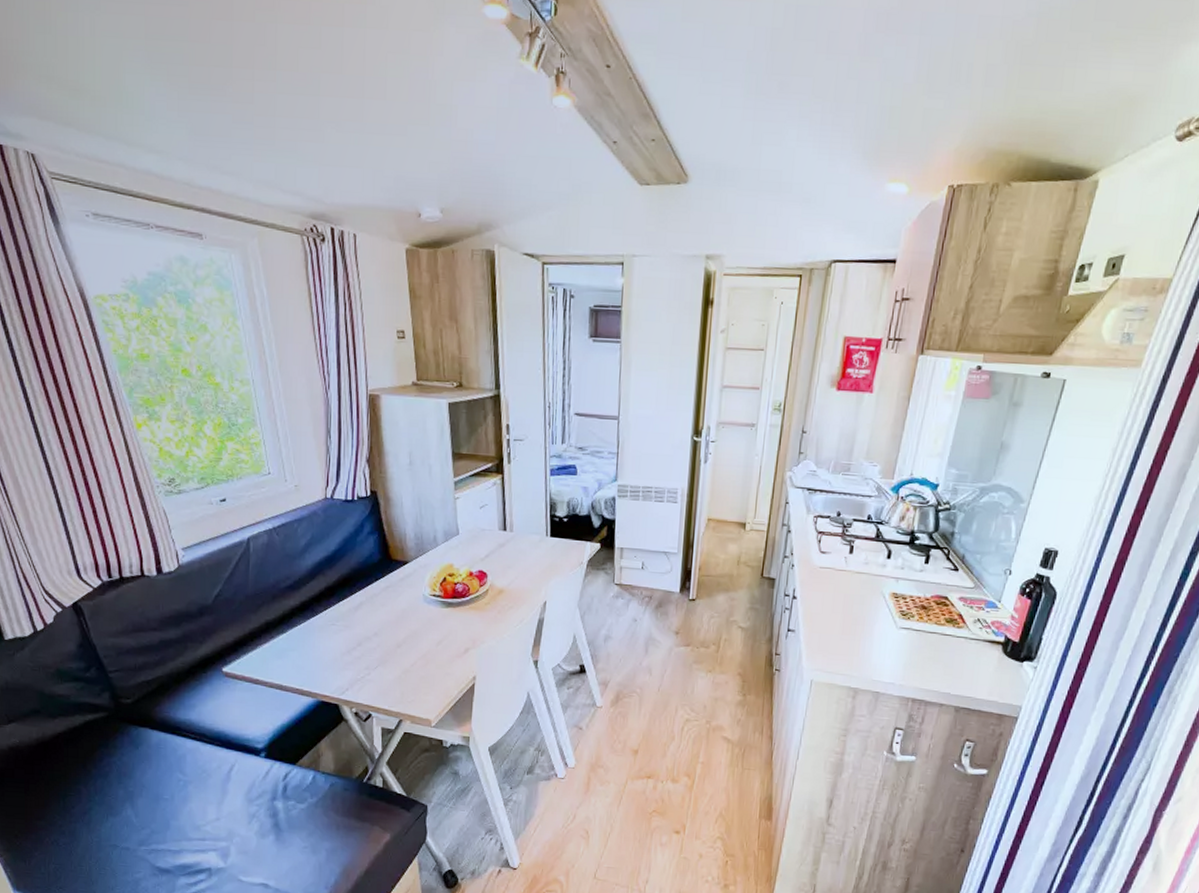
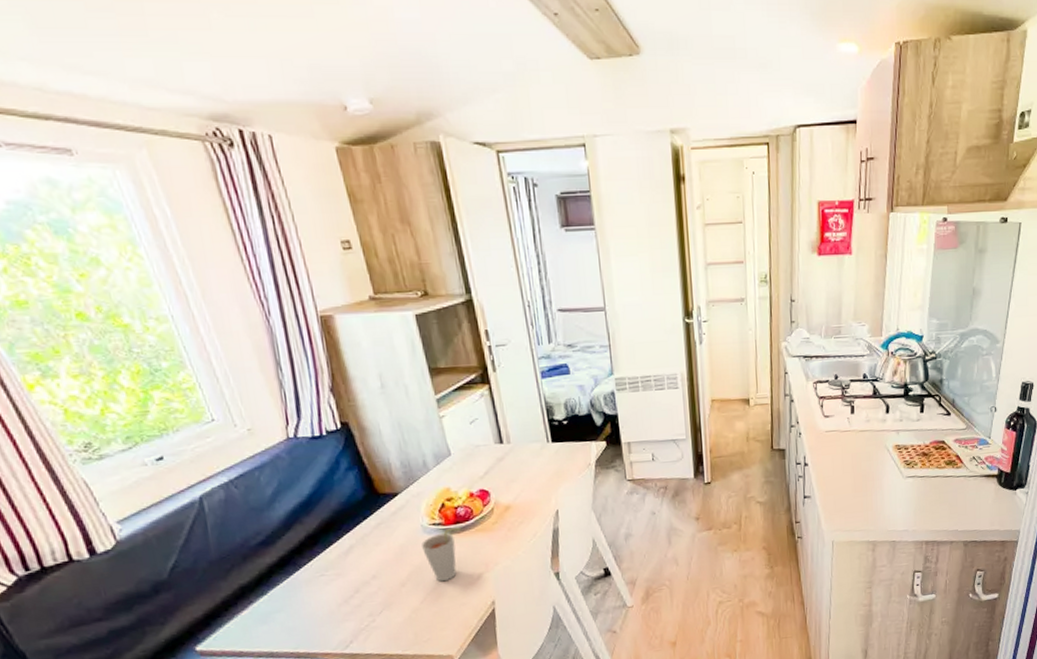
cup: none [420,601,457,650] -> present [422,527,462,582]

